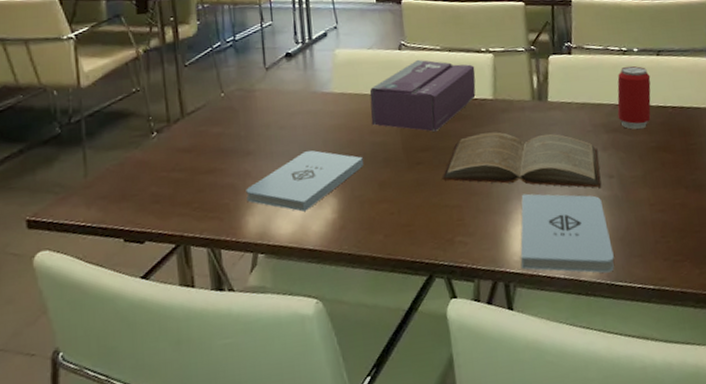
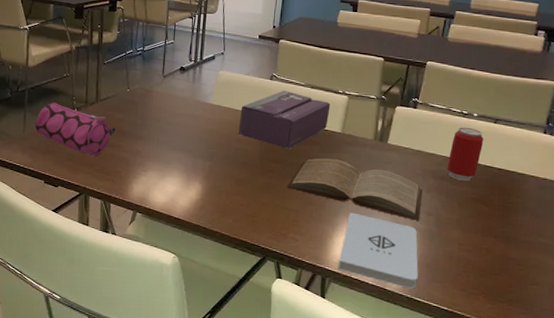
pencil case: none [100,129,214,192] -> present [34,102,116,157]
notepad: present [246,150,364,212] -> none [134,145,228,189]

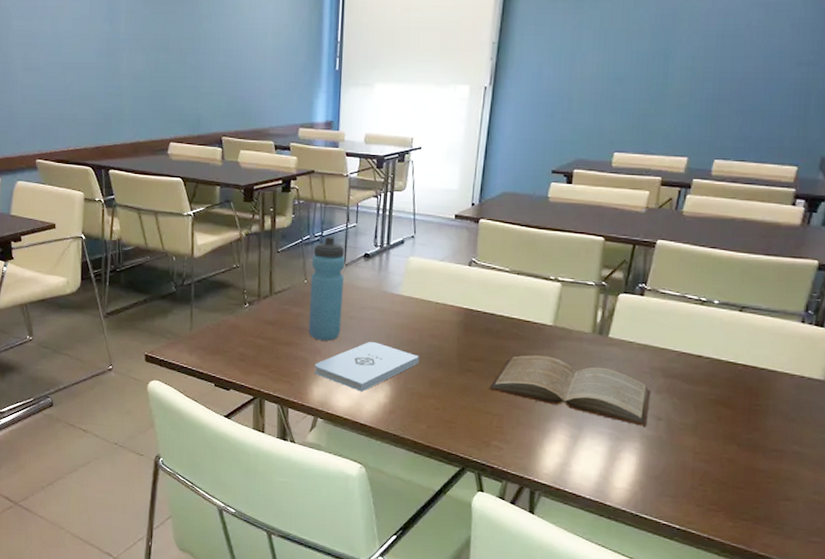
pencil case: present [34,102,116,157] -> none [202,297,293,357]
water bottle: none [130,51,163,144] -> present [308,236,345,341]
notepad: none [134,145,228,189] -> present [314,342,420,392]
tissue box: present [238,90,331,149] -> none [432,277,540,345]
notepad: present [338,212,418,289] -> none [549,417,645,504]
beverage can: present [447,127,484,181] -> none [680,316,727,380]

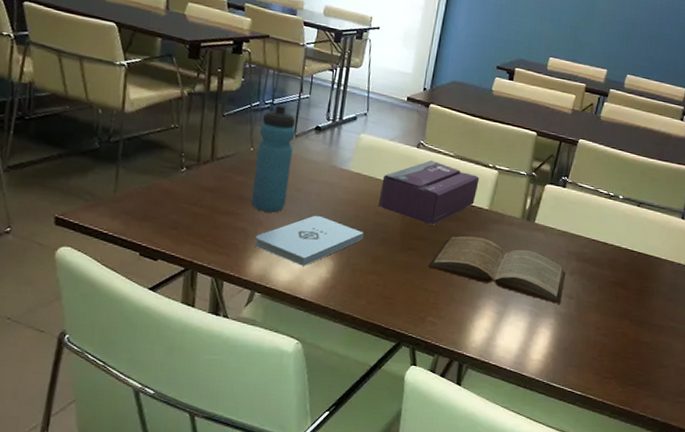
tissue box: none [432,277,540,345] -> present [378,160,480,225]

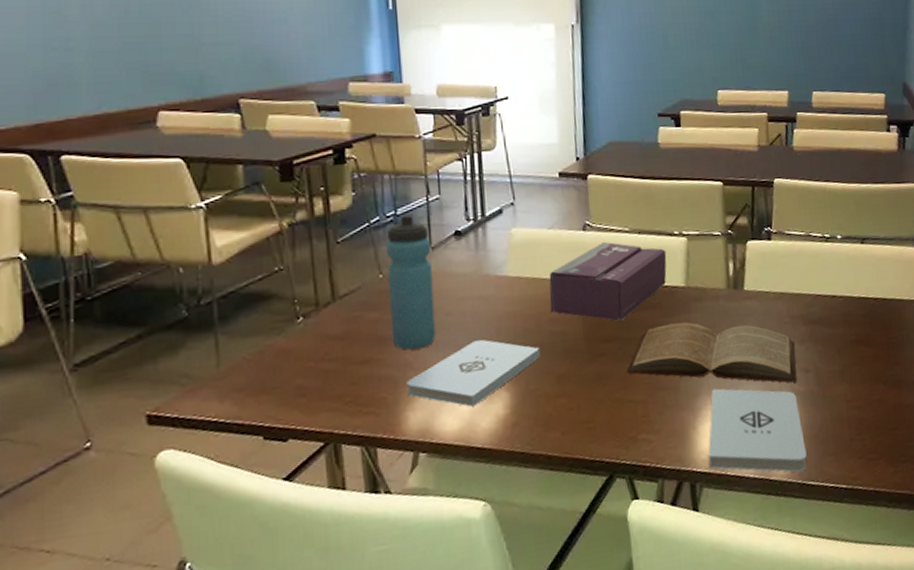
notepad: none [476,295,558,374] -> present [708,388,807,473]

